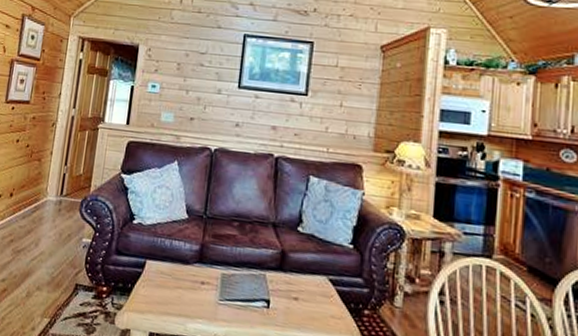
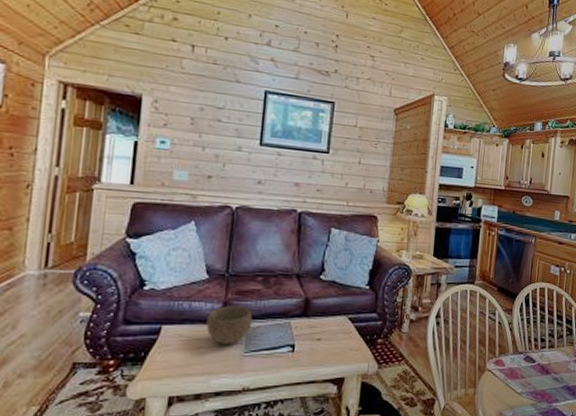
bowl: none [184,248,228,289] -> present [206,306,253,344]

